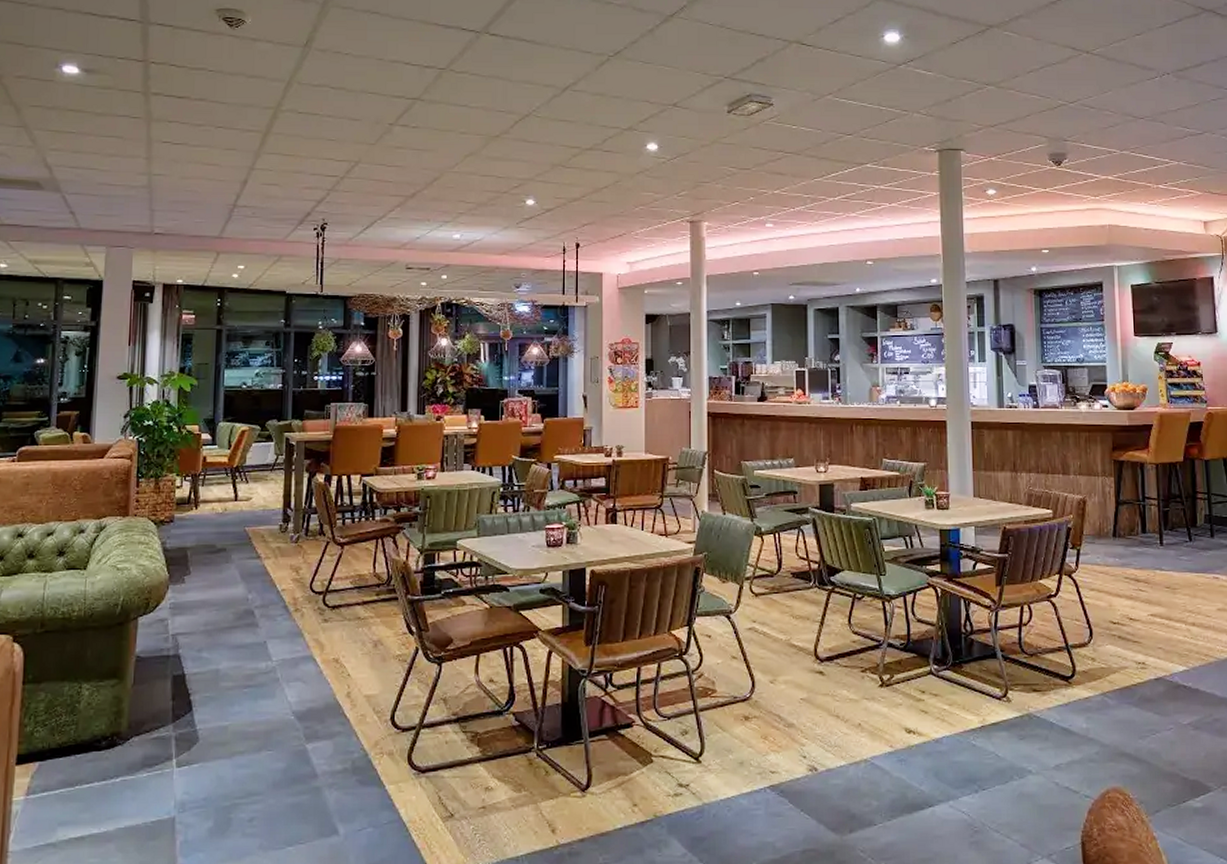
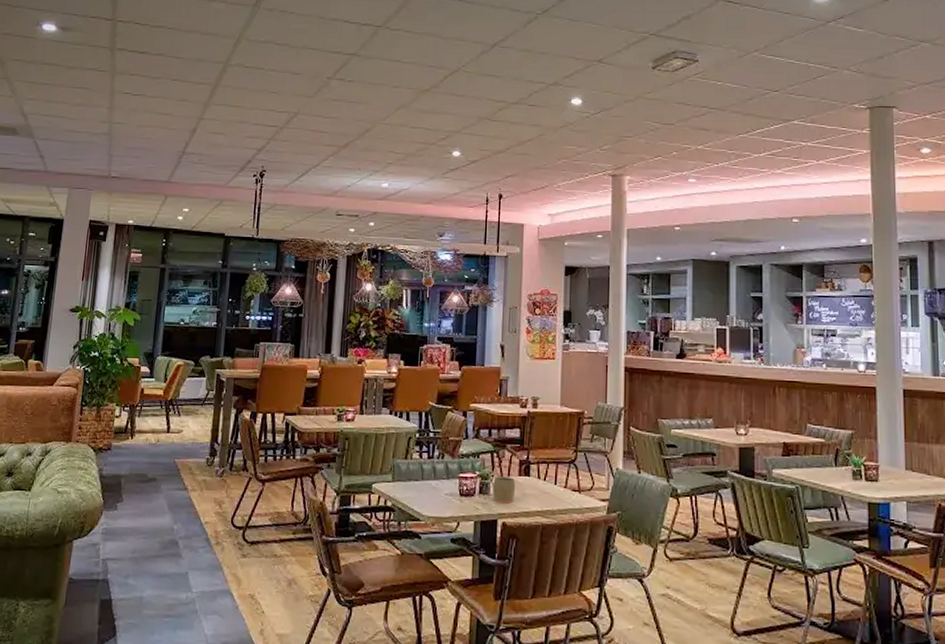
mug: none [580,526,603,552] -> present [493,477,516,504]

